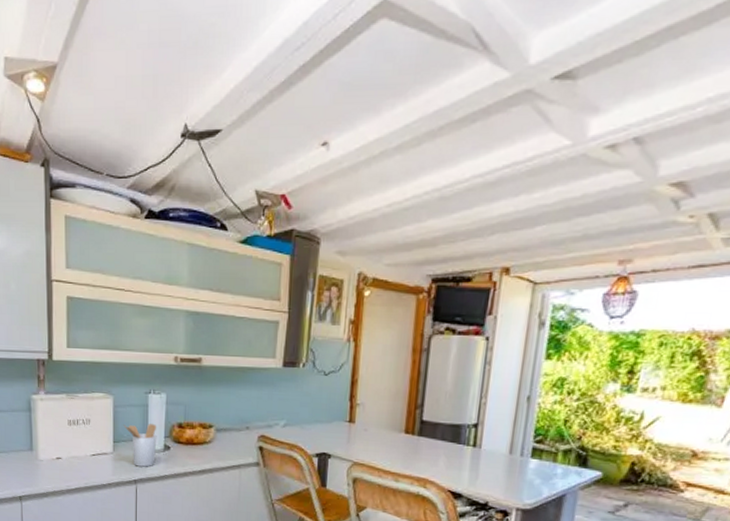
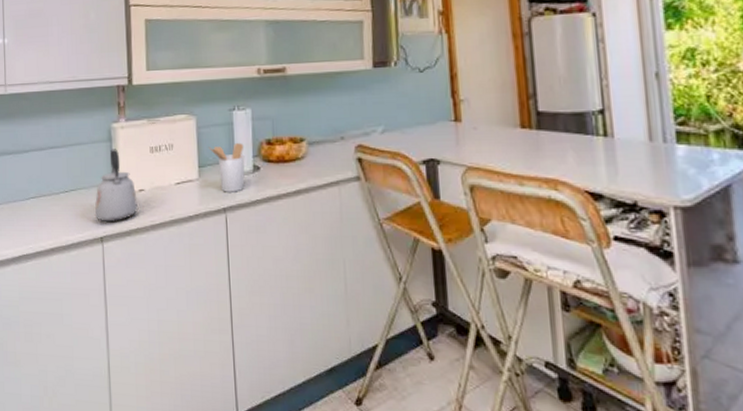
kettle: none [14,418,55,484] -> present [94,149,138,222]

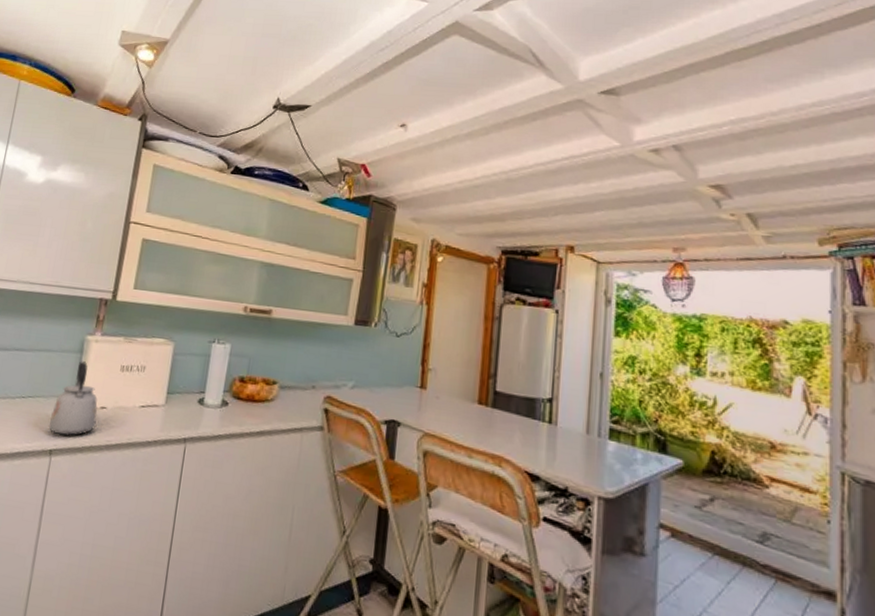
utensil holder: present [208,143,245,192] -> none [180,374,217,424]

